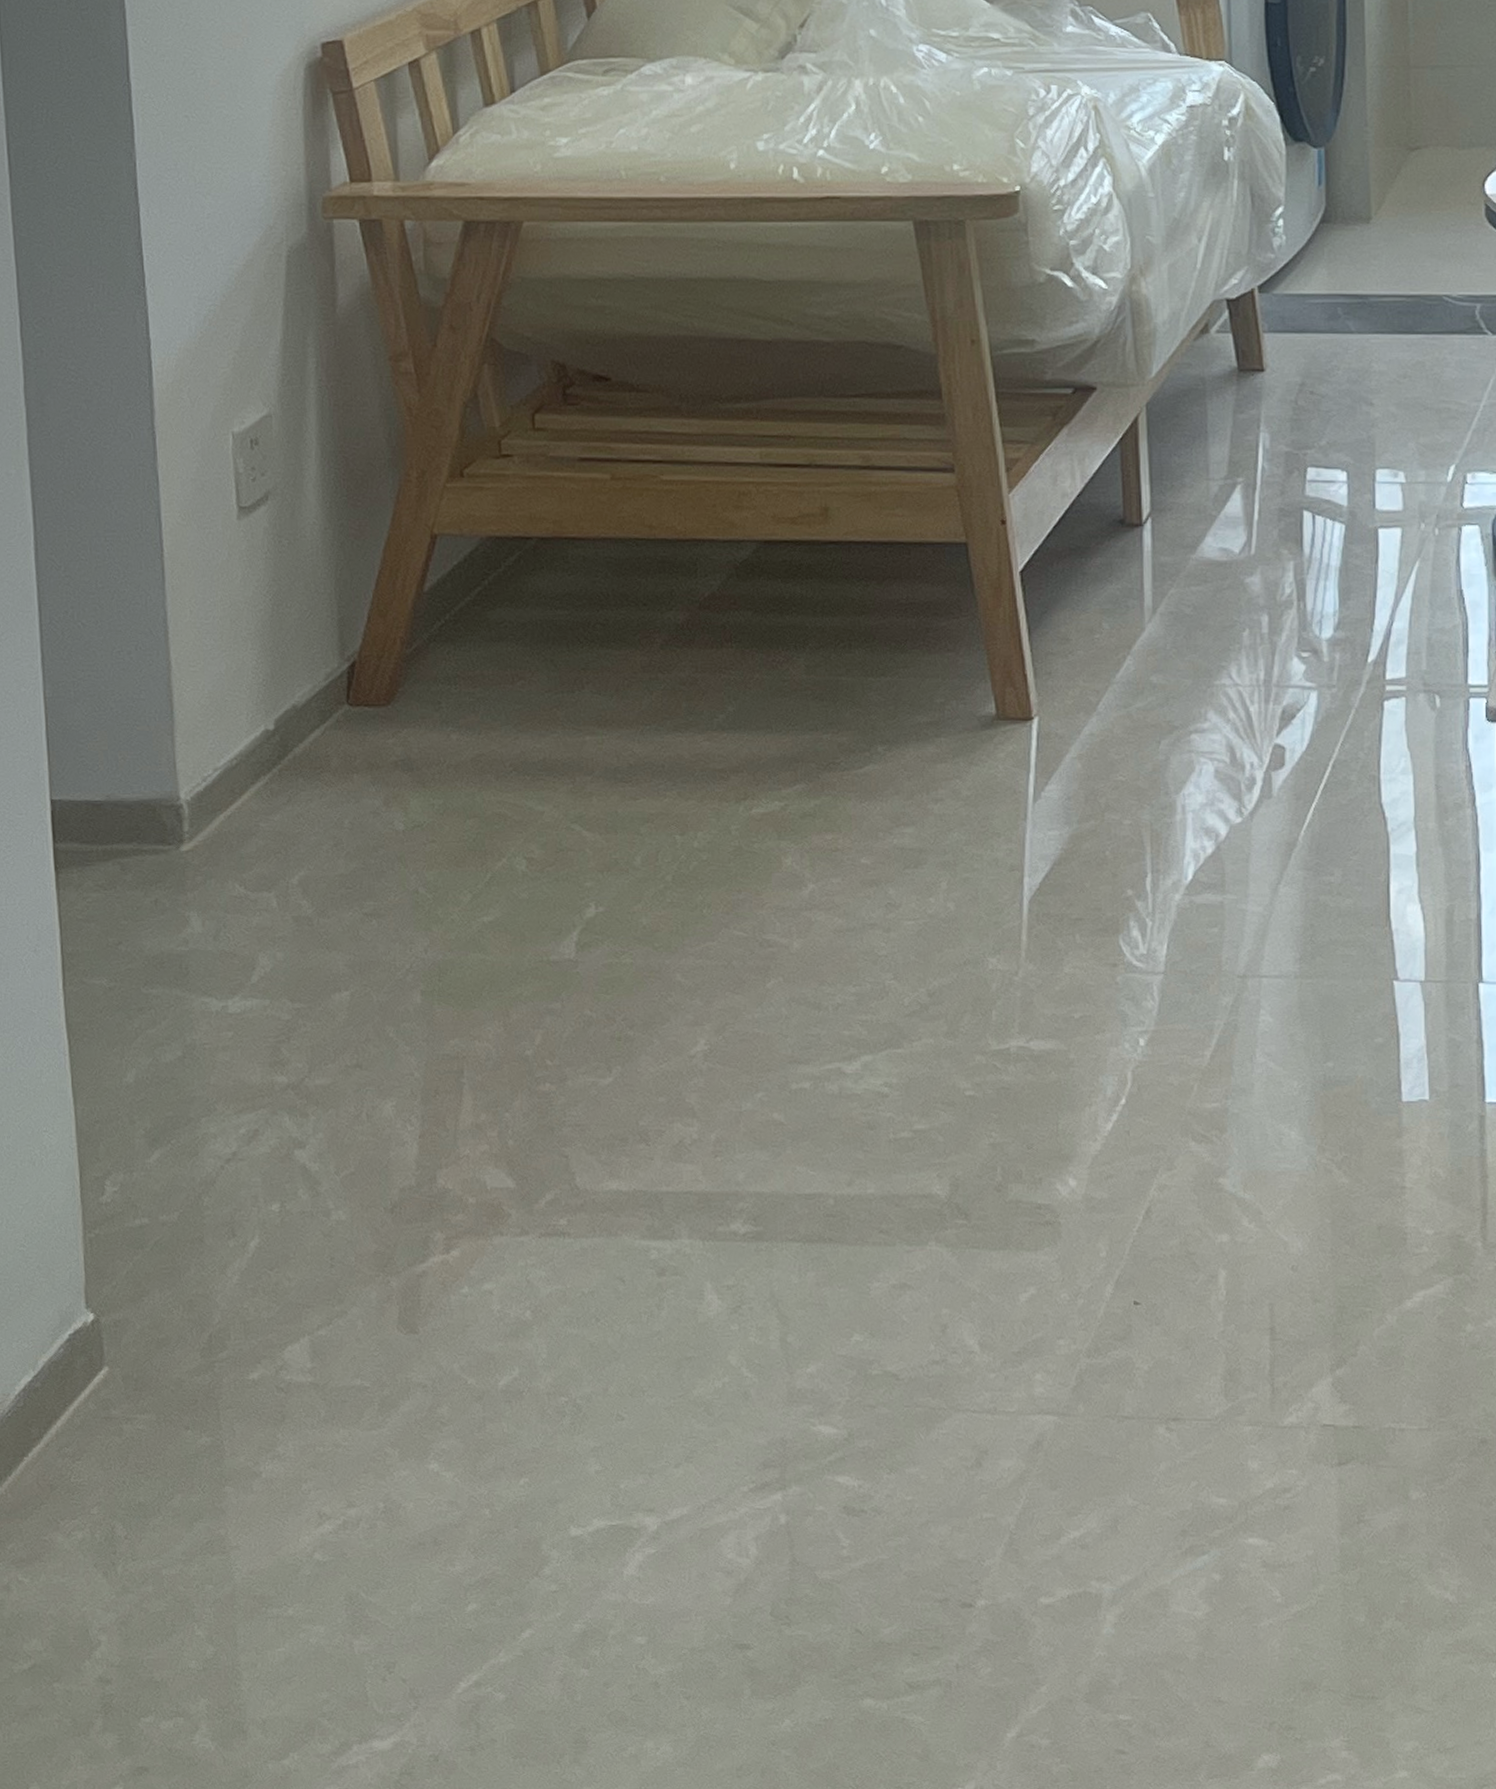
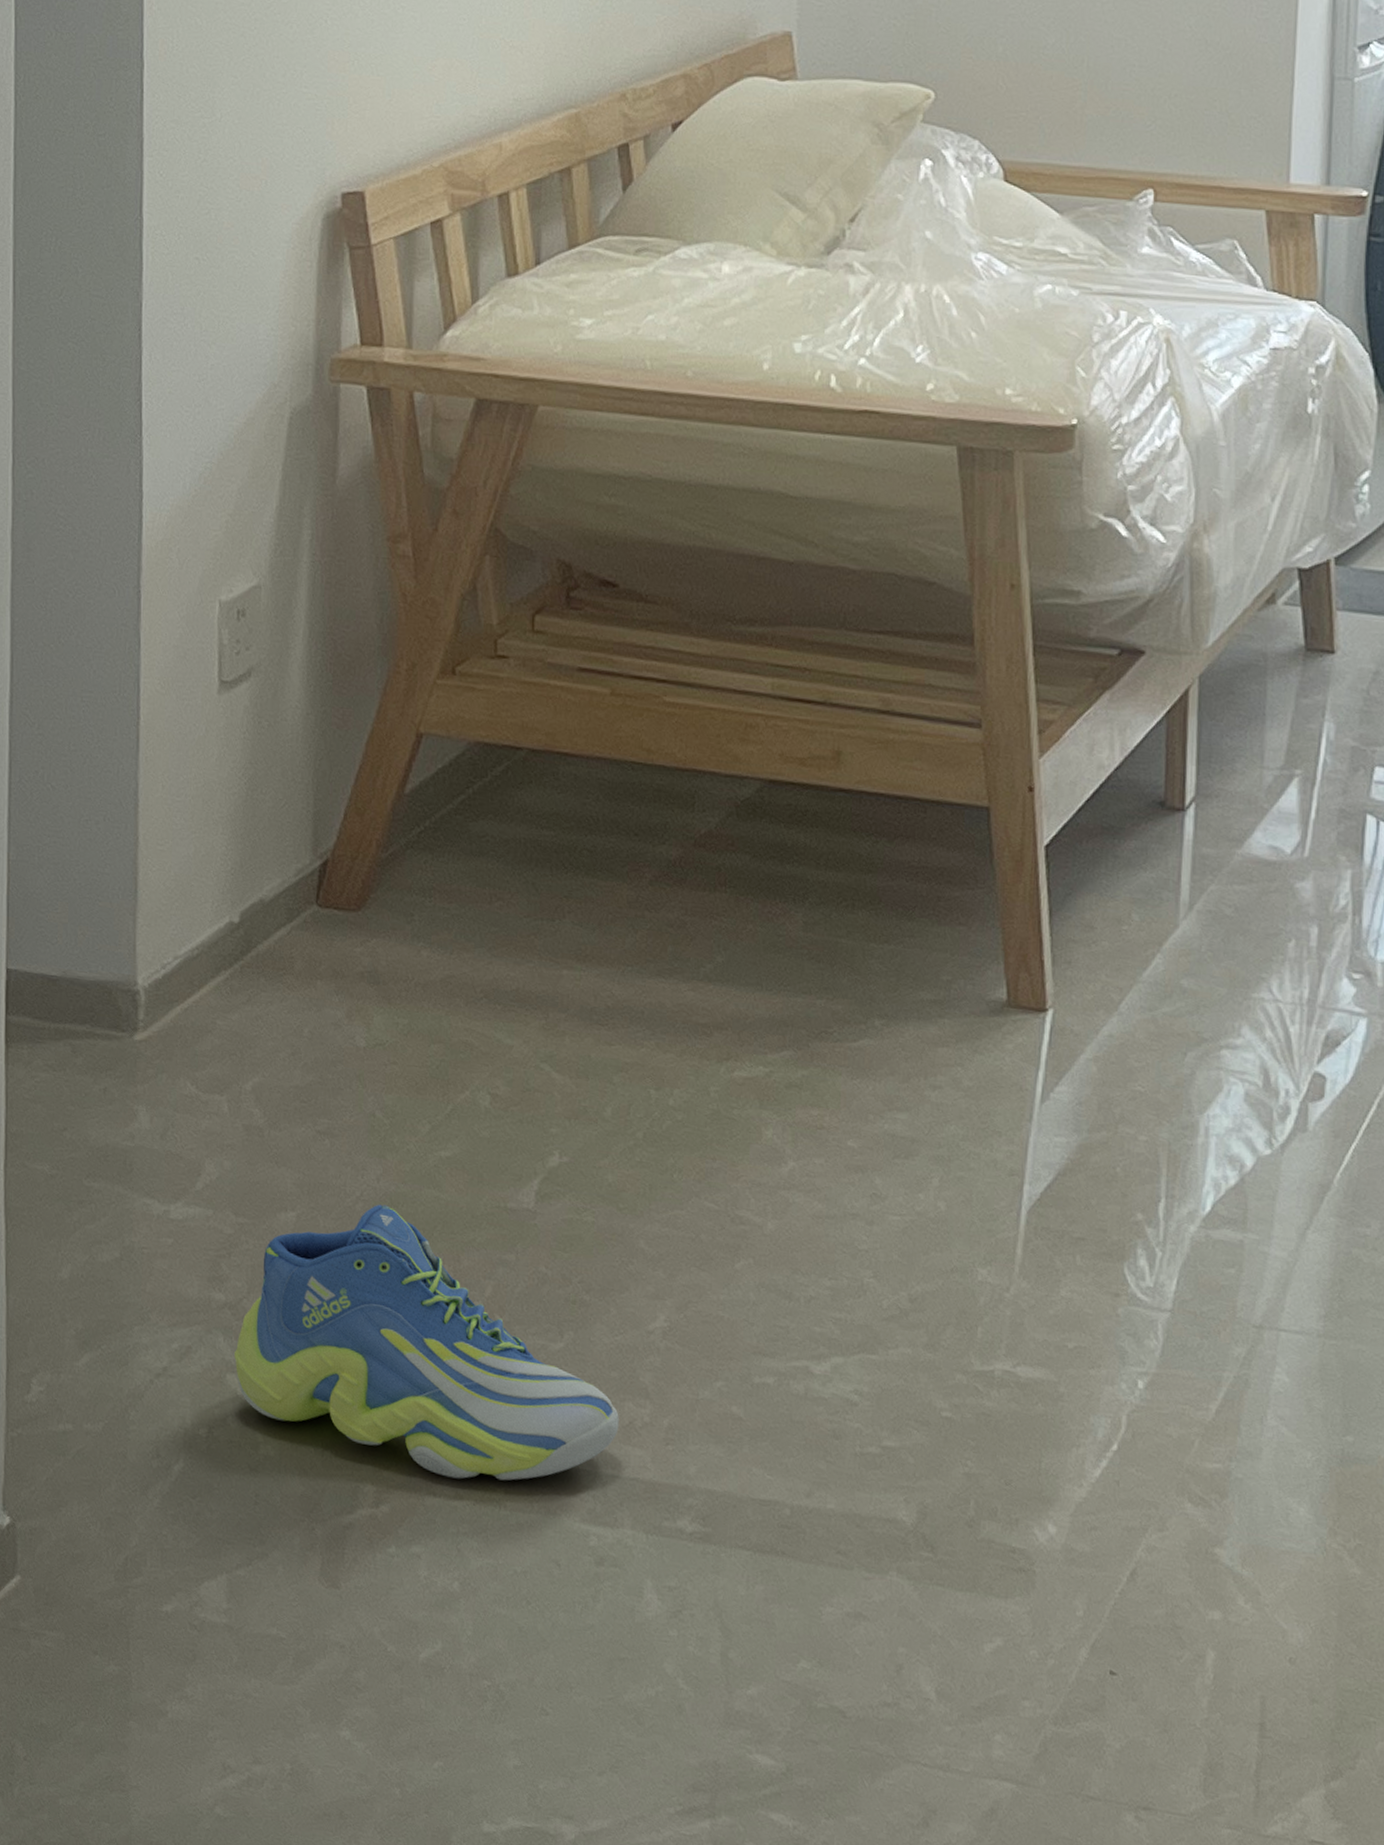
sneaker: none [300,973,670,1216] -> present [234,1204,619,1481]

